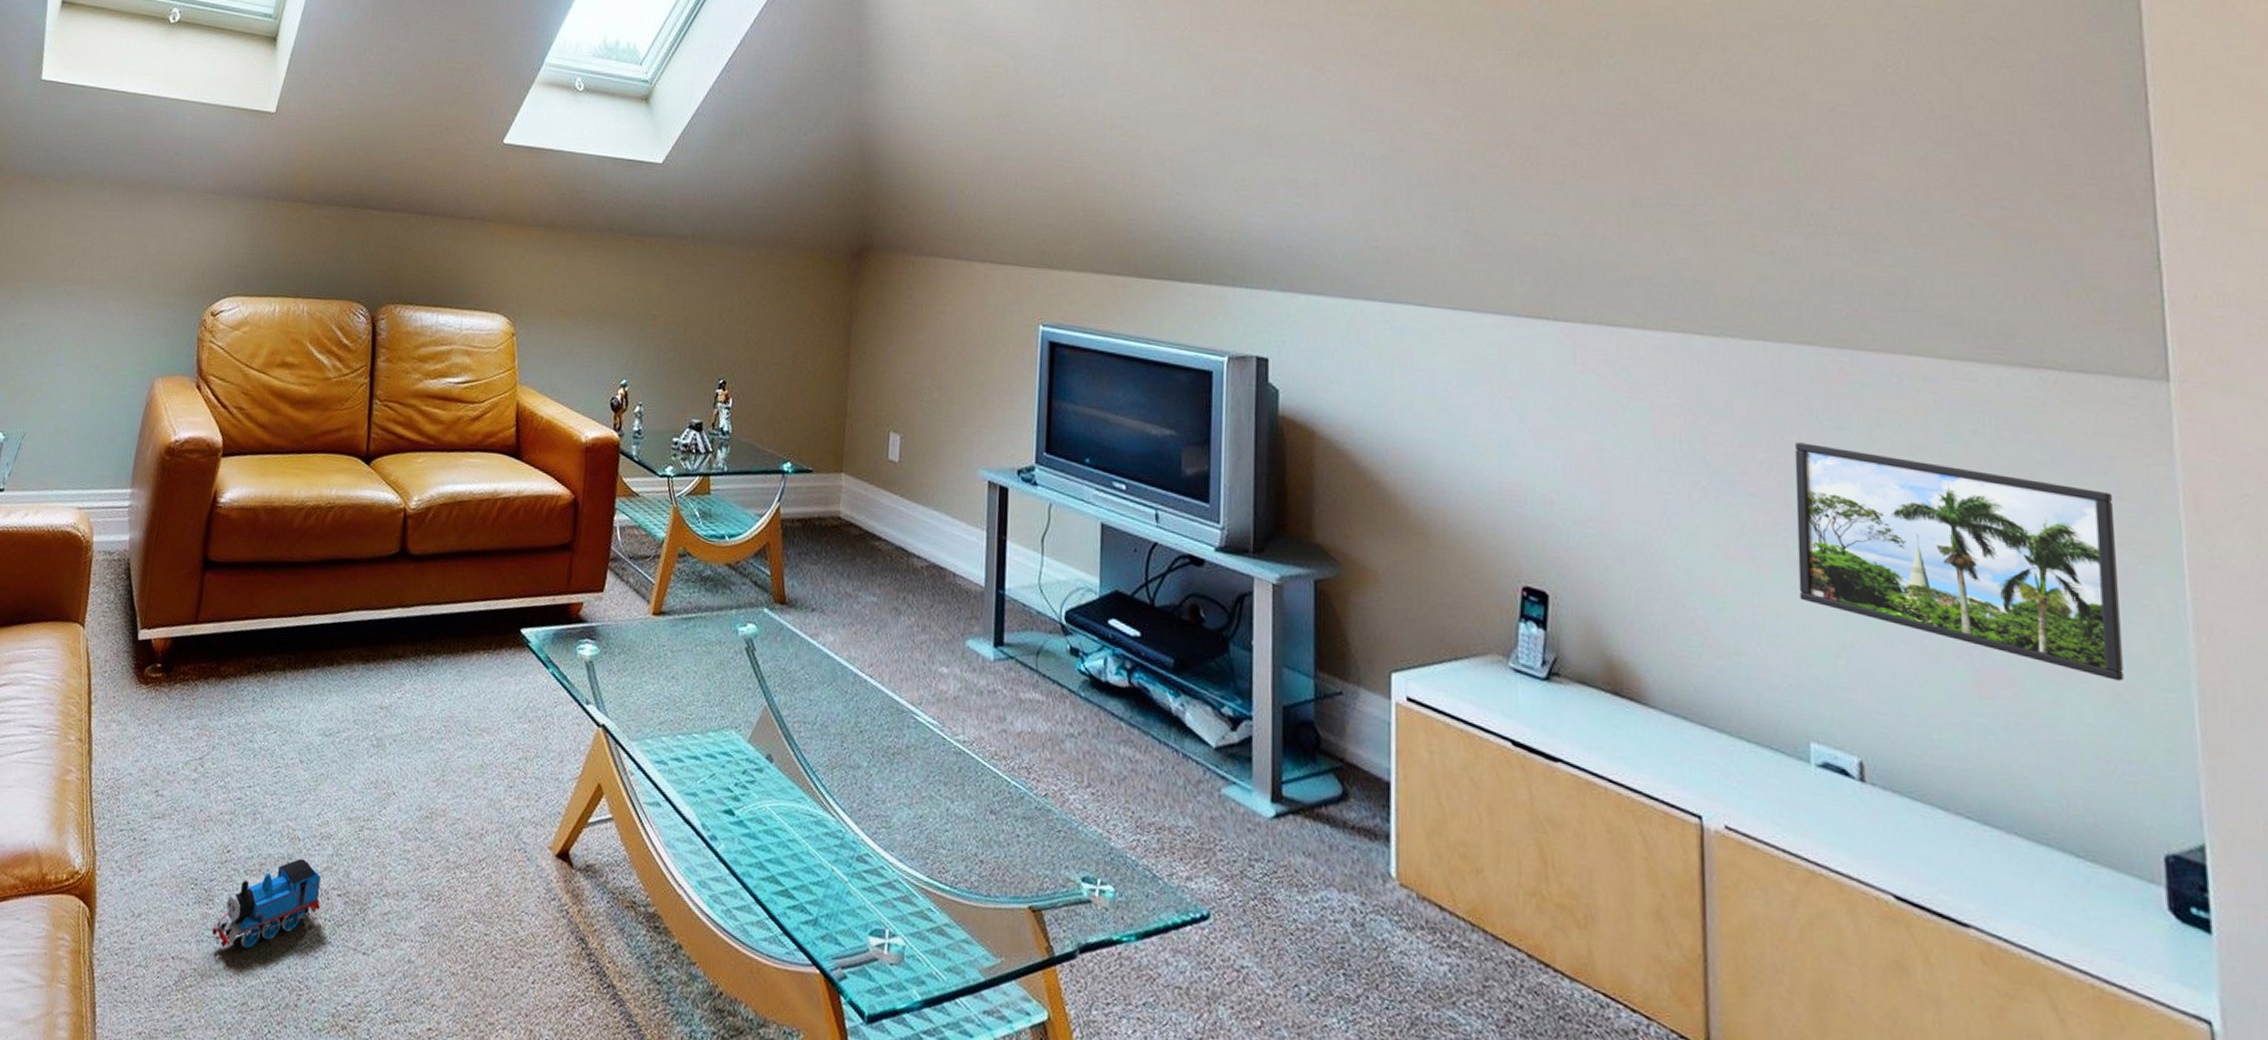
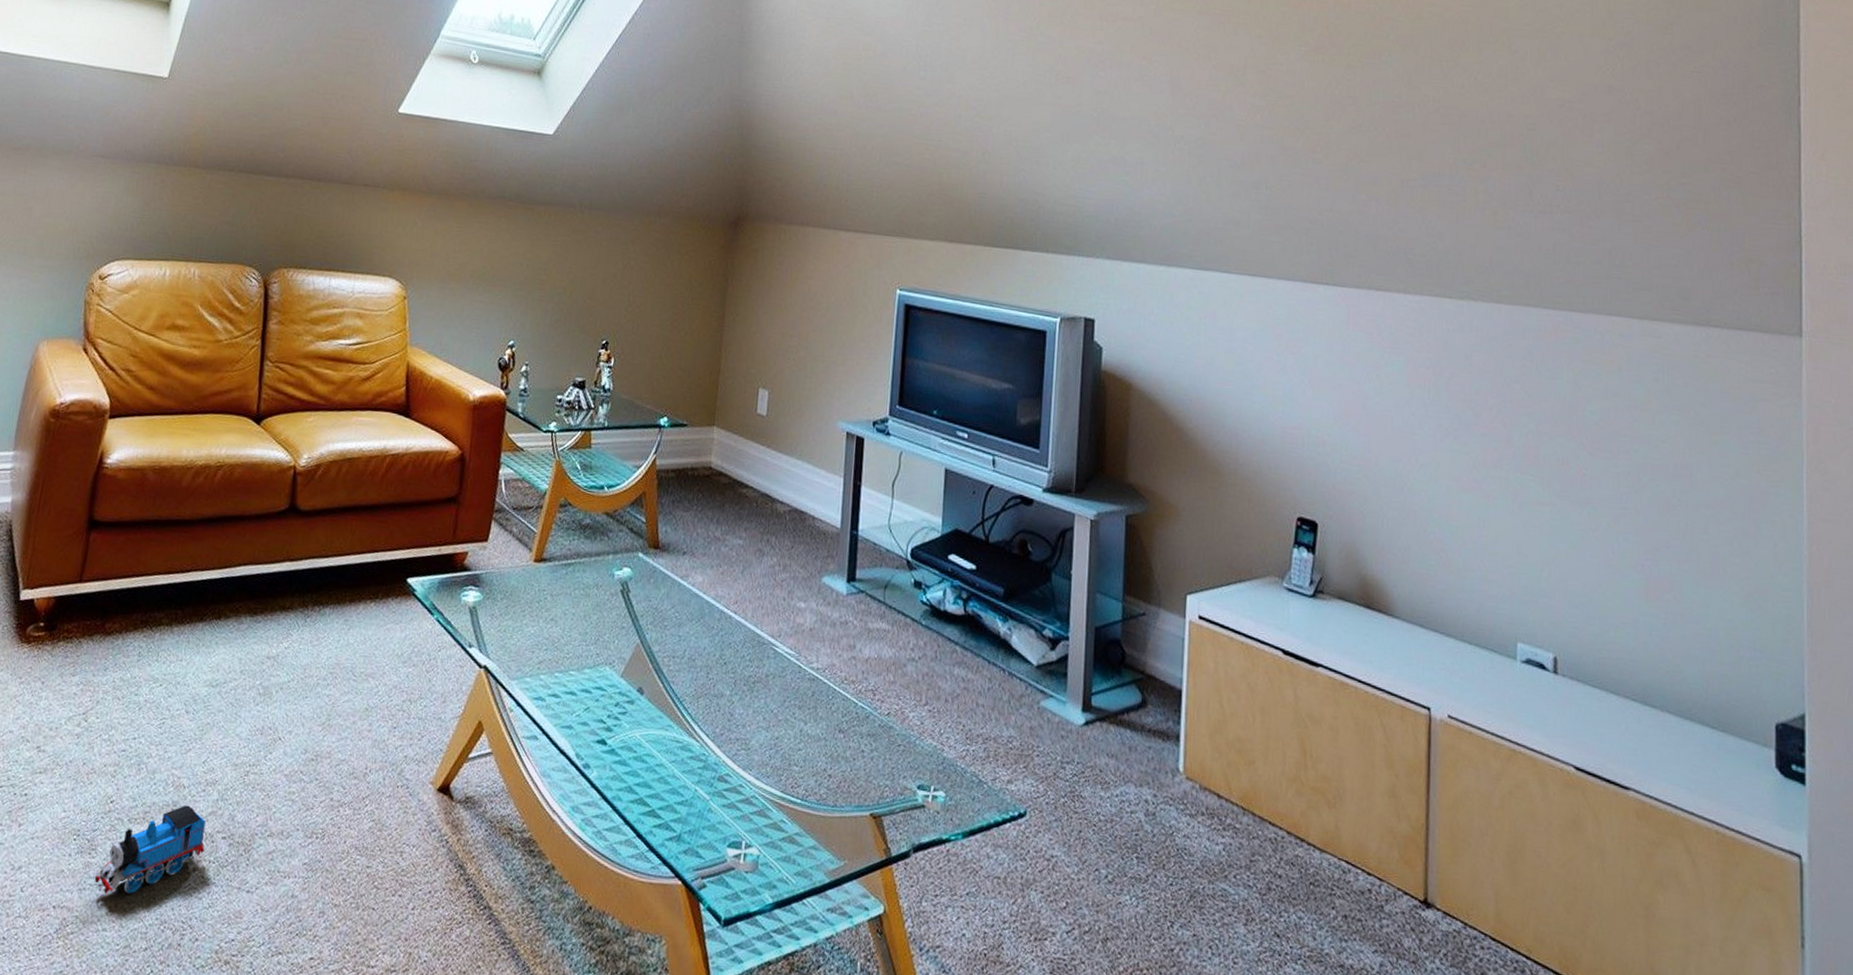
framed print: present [1794,442,2124,681] -> none [1515,390,1755,584]

